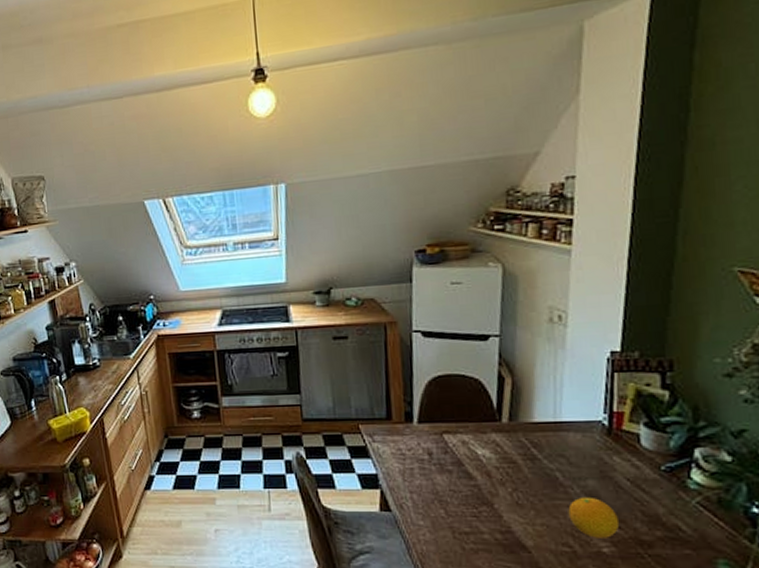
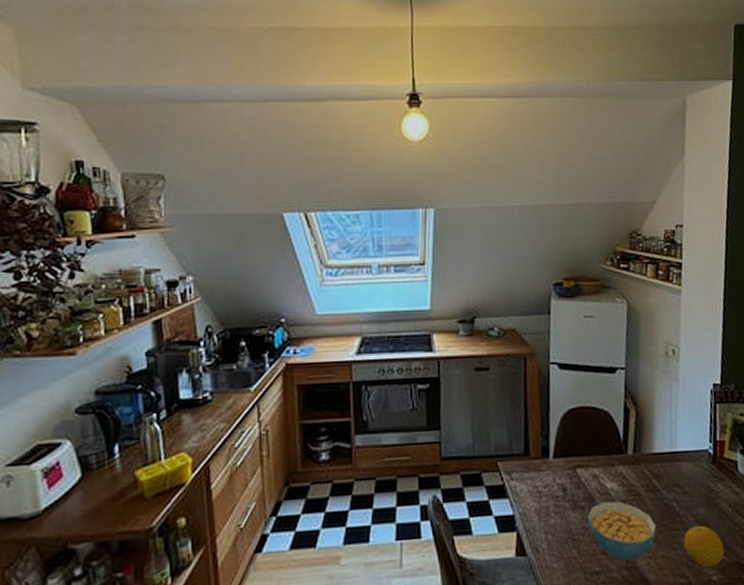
cereal bowl: none [455,468,535,524] -> present [587,501,657,560]

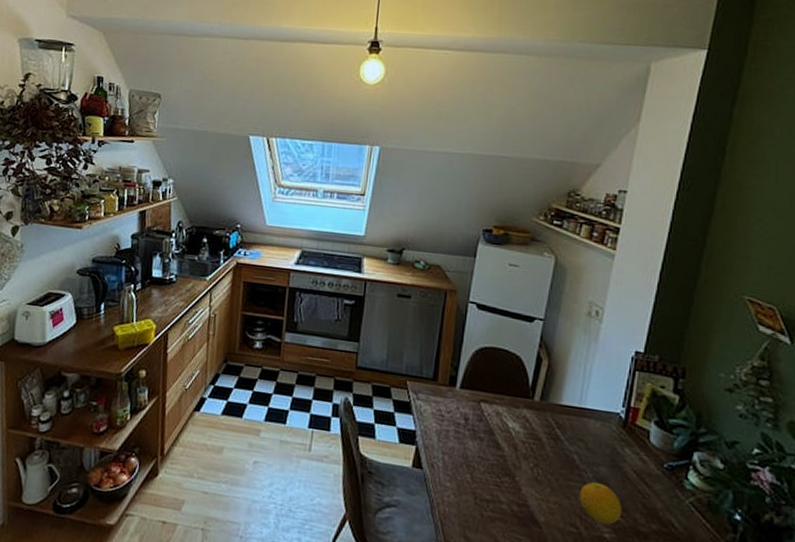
cereal bowl: present [587,501,657,560] -> none [484,438,553,498]

